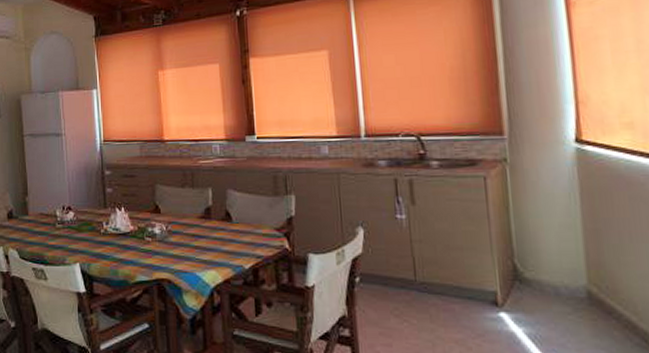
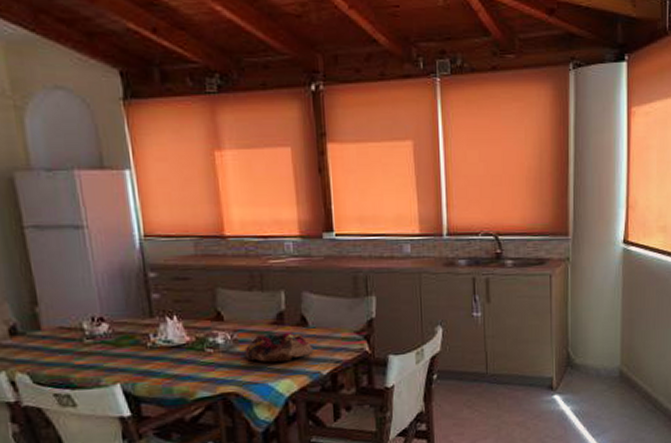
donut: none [177,225,237,254] -> present [244,331,314,363]

